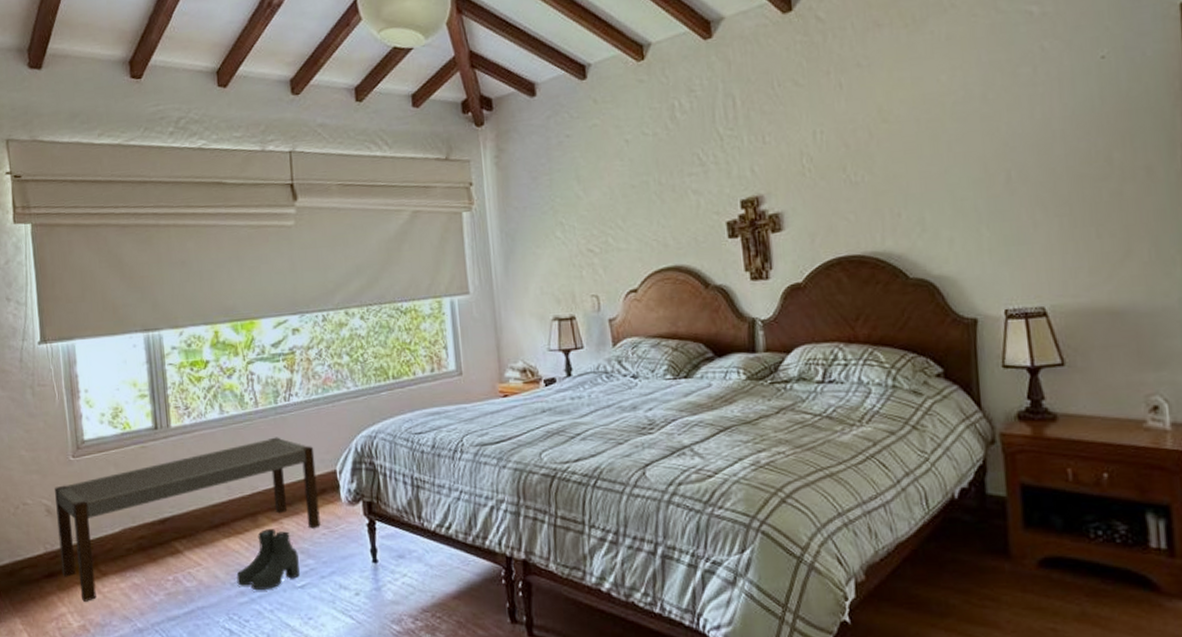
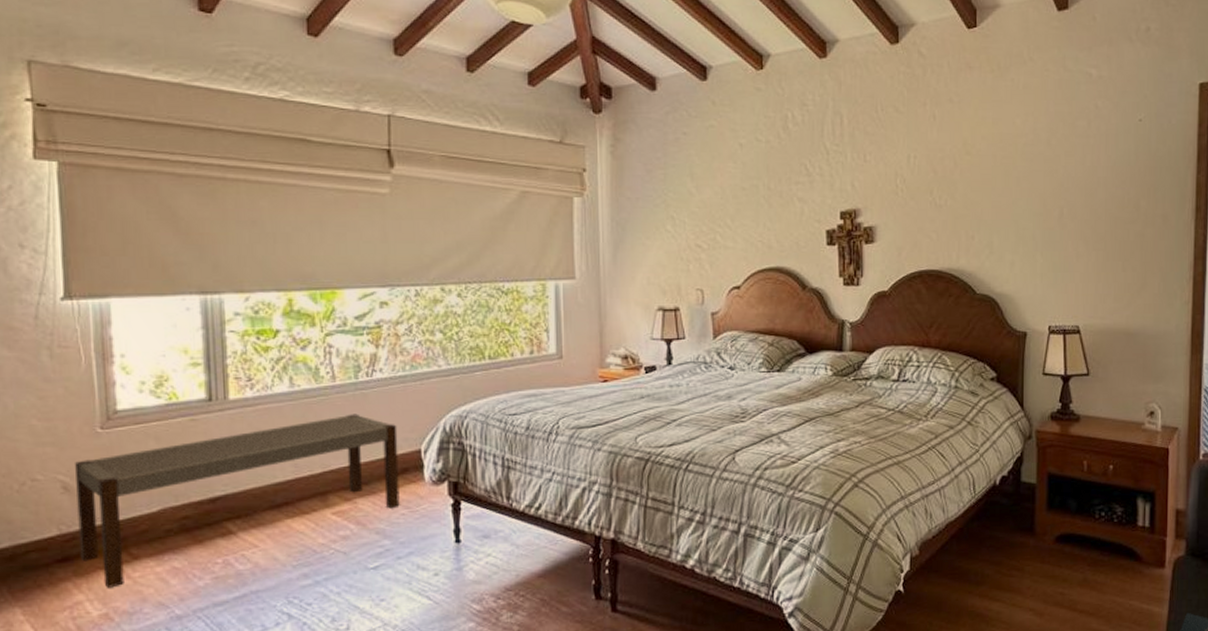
boots: present [236,529,300,591] -> none [300,509,373,573]

